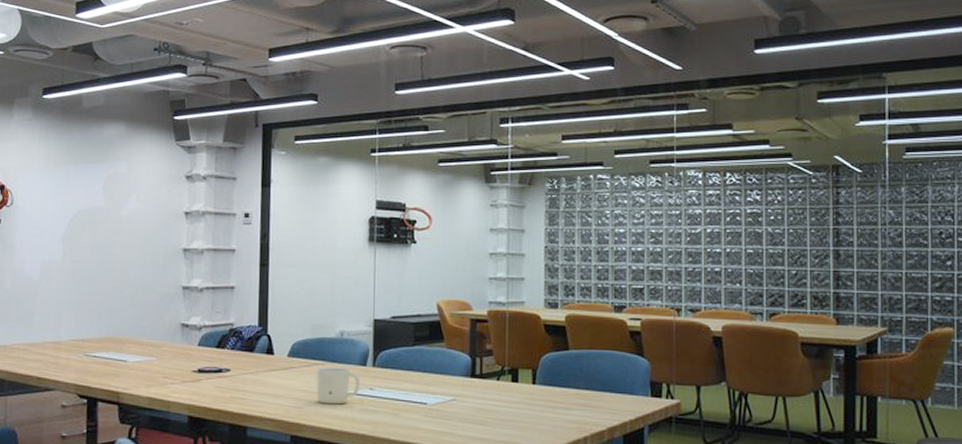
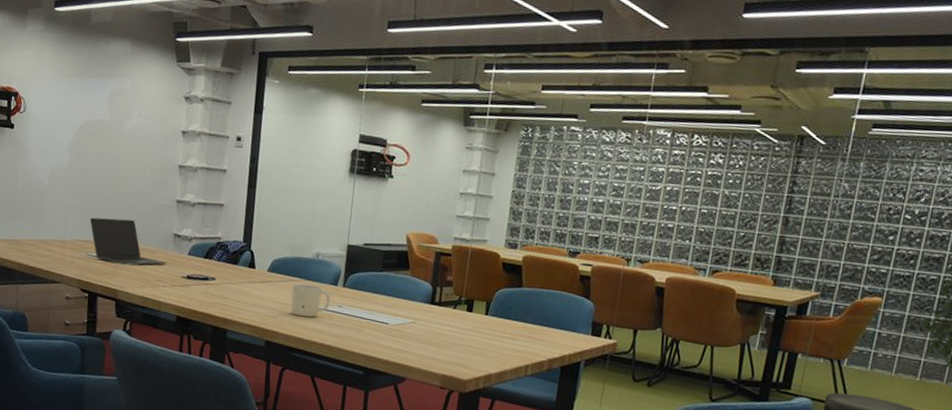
laptop: none [86,311,174,363] -> present [89,217,166,265]

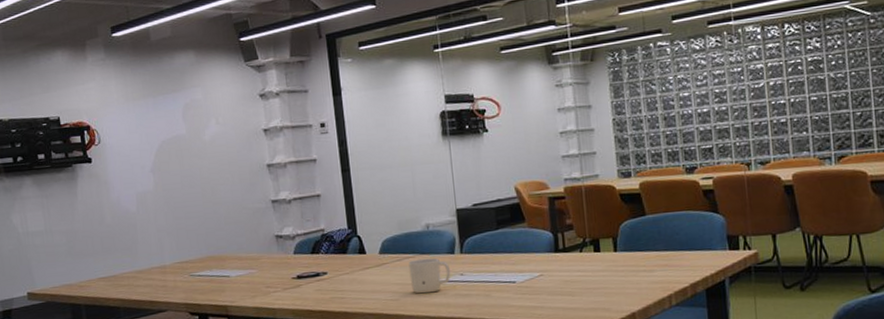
laptop: present [89,217,166,265] -> none [185,229,273,279]

